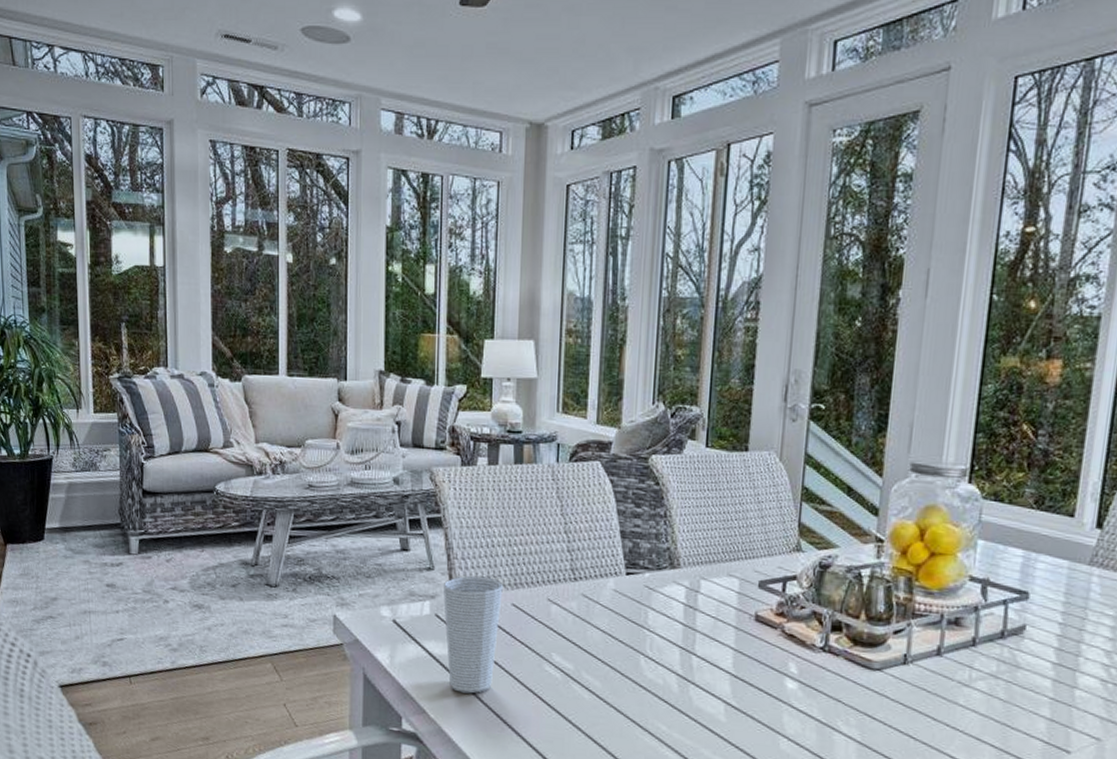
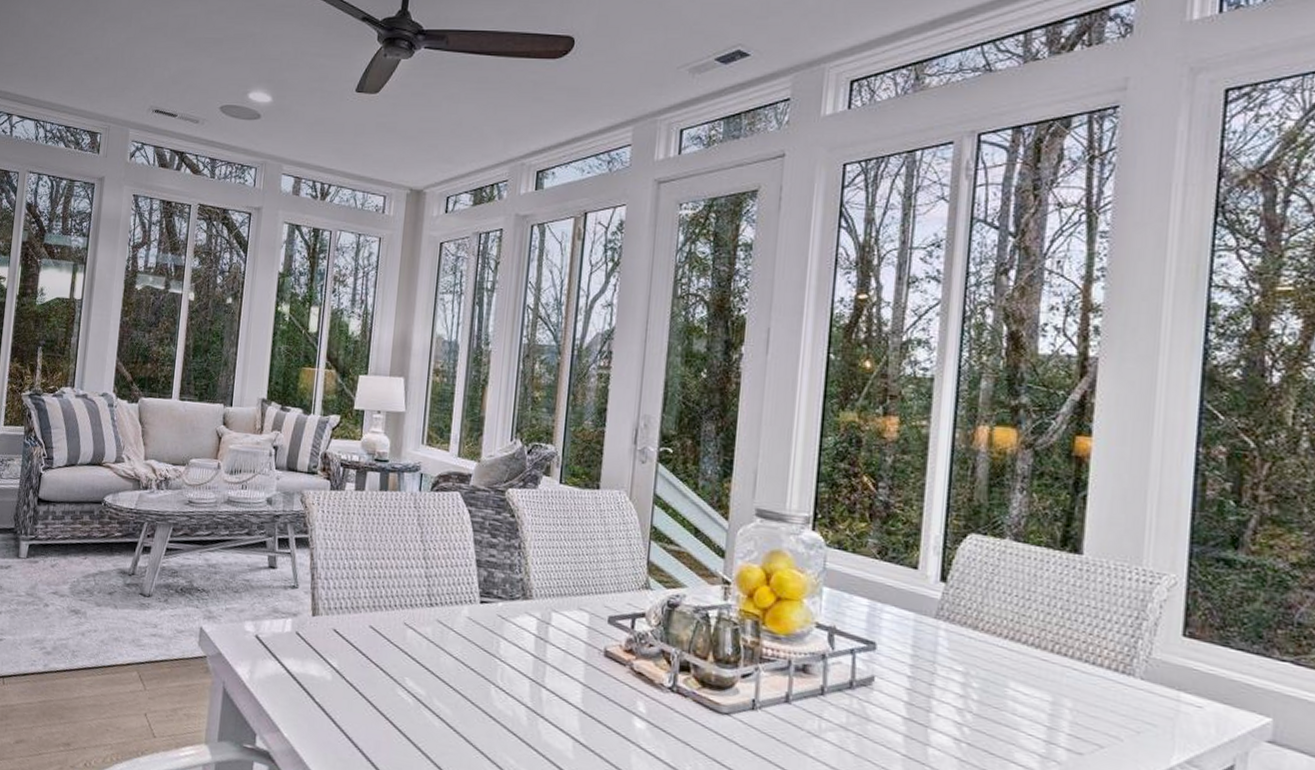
cup: present [442,575,503,694] -> none [304,596,362,714]

